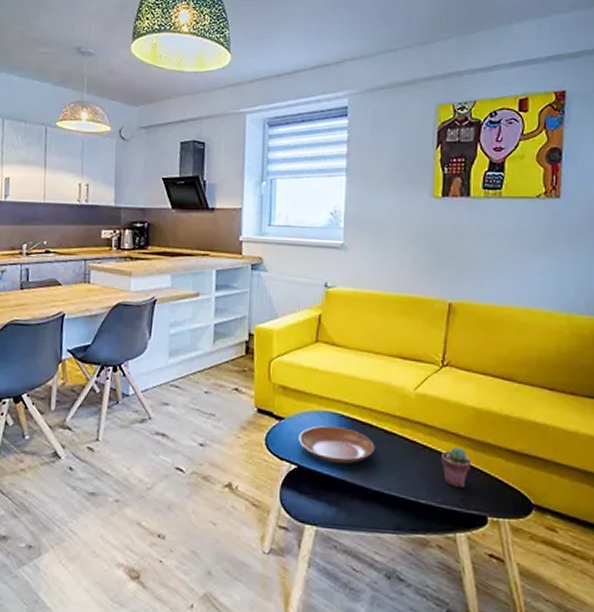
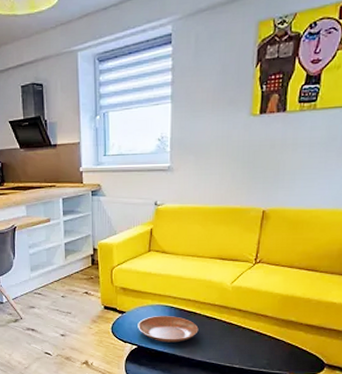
potted succulent: present [442,447,472,488] -> none [252,325,277,355]

